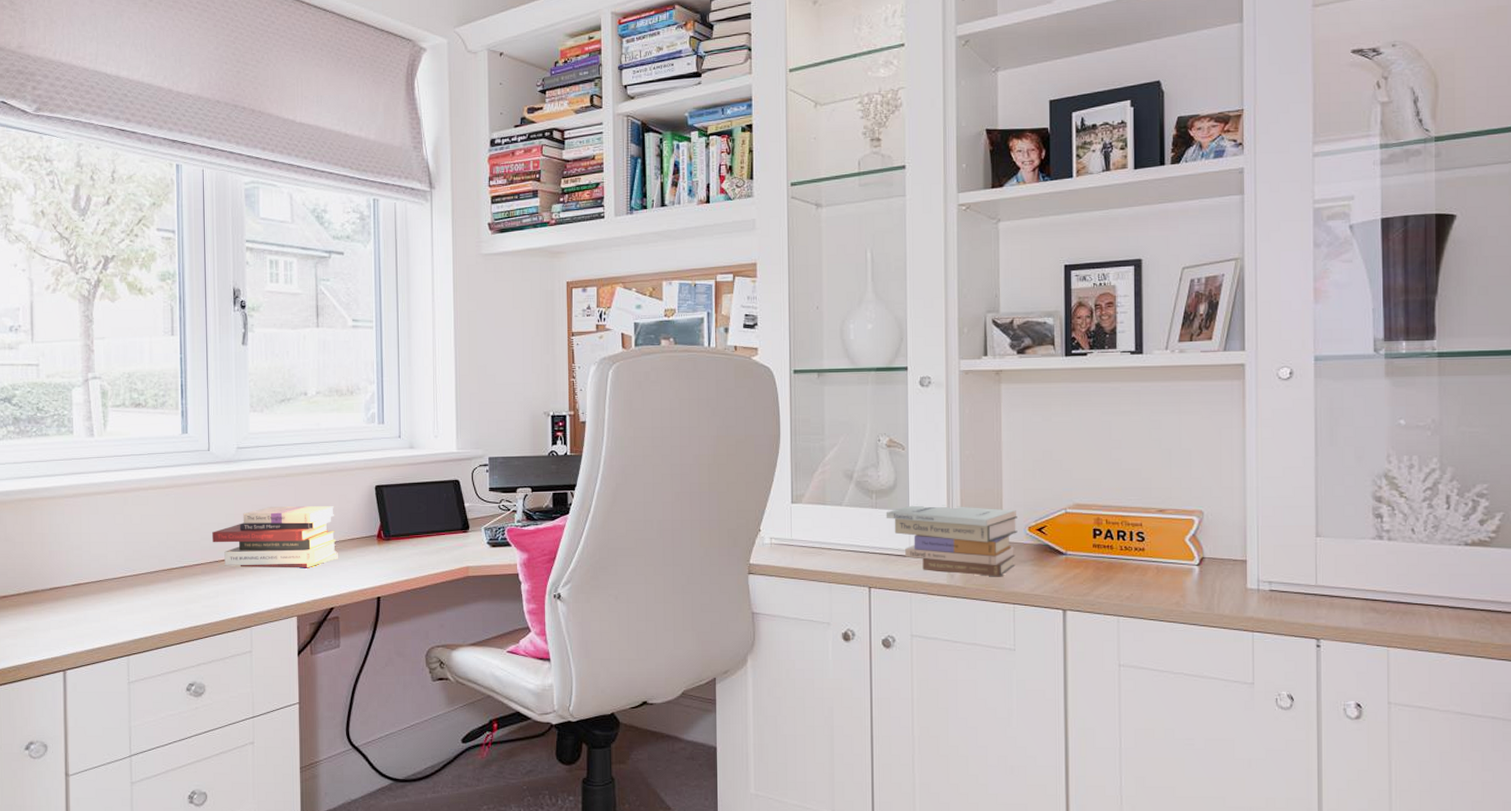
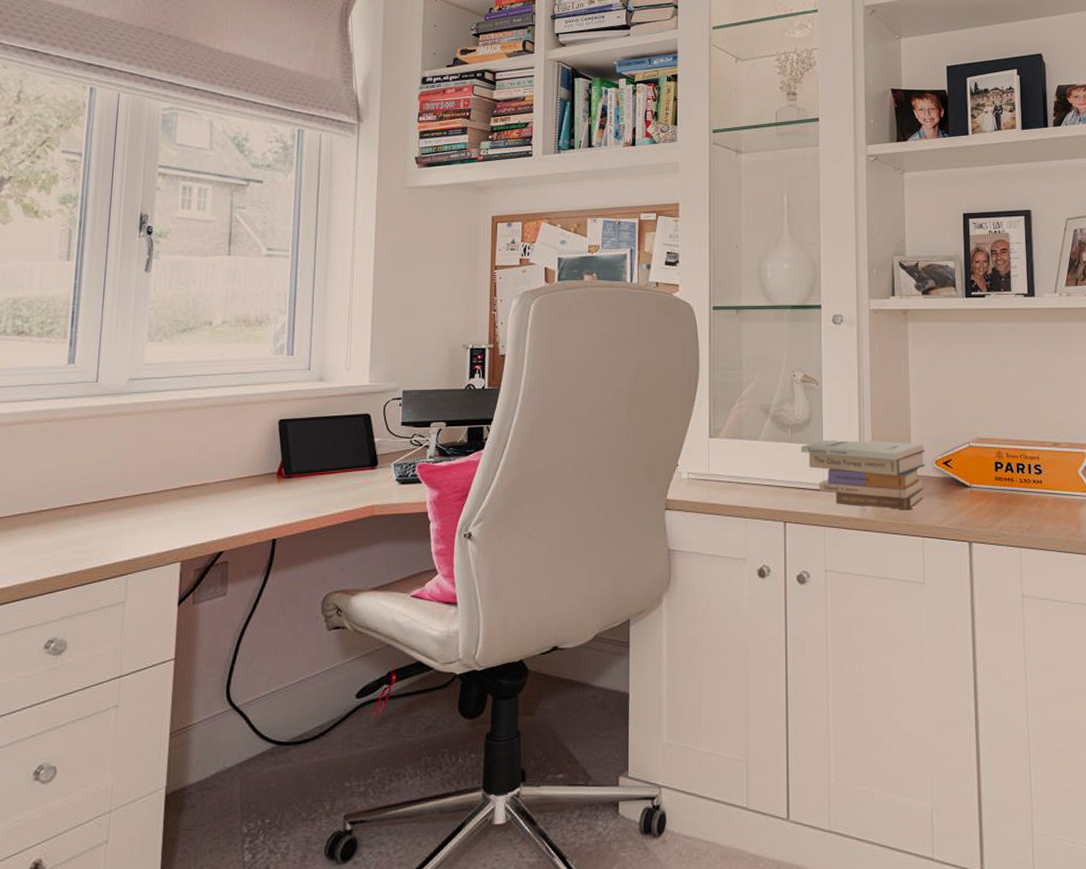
books: present [212,506,337,568] -> none [91,442,232,509]

